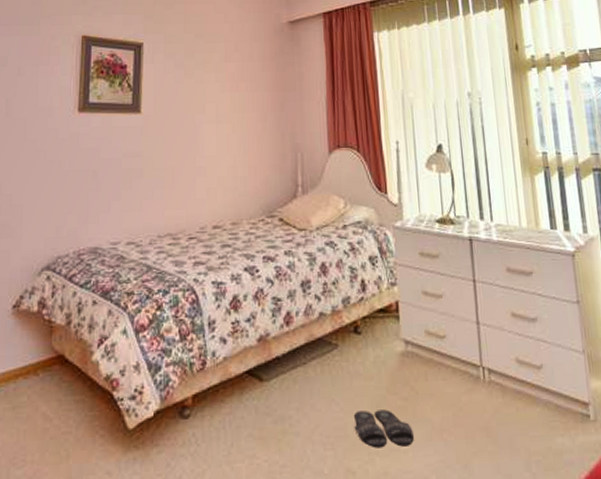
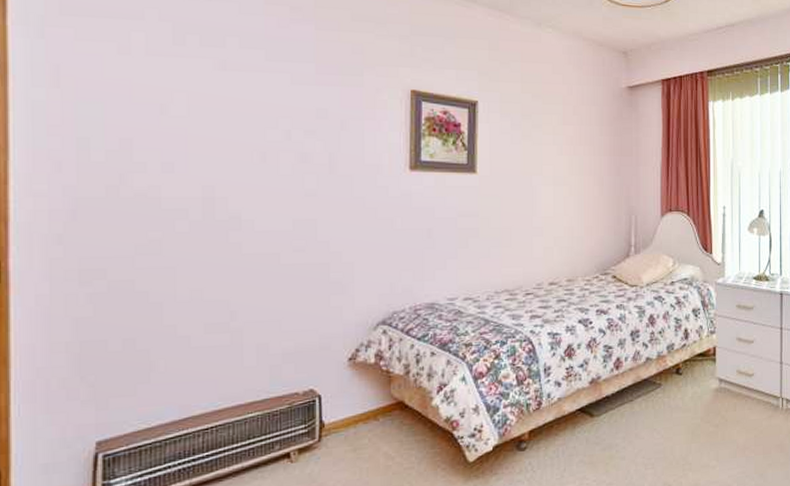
slippers: present [354,409,414,448] -> none [672,435,721,465]

